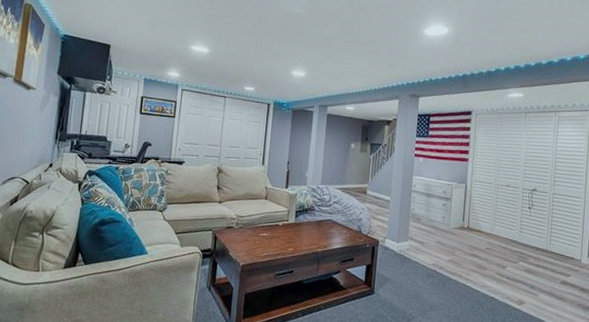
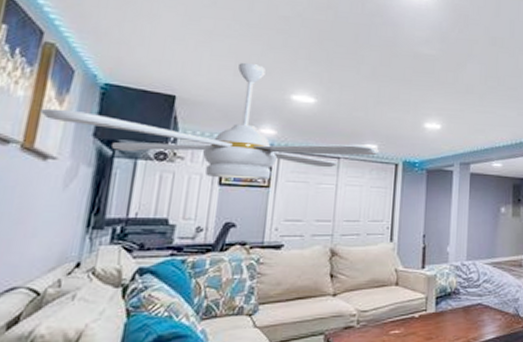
ceiling fan: none [24,19,256,112] -> present [40,62,379,180]

